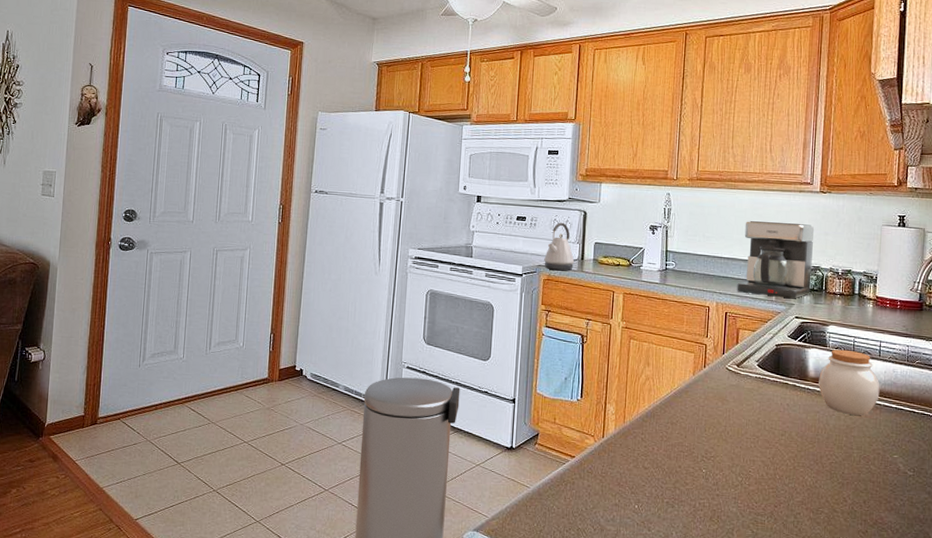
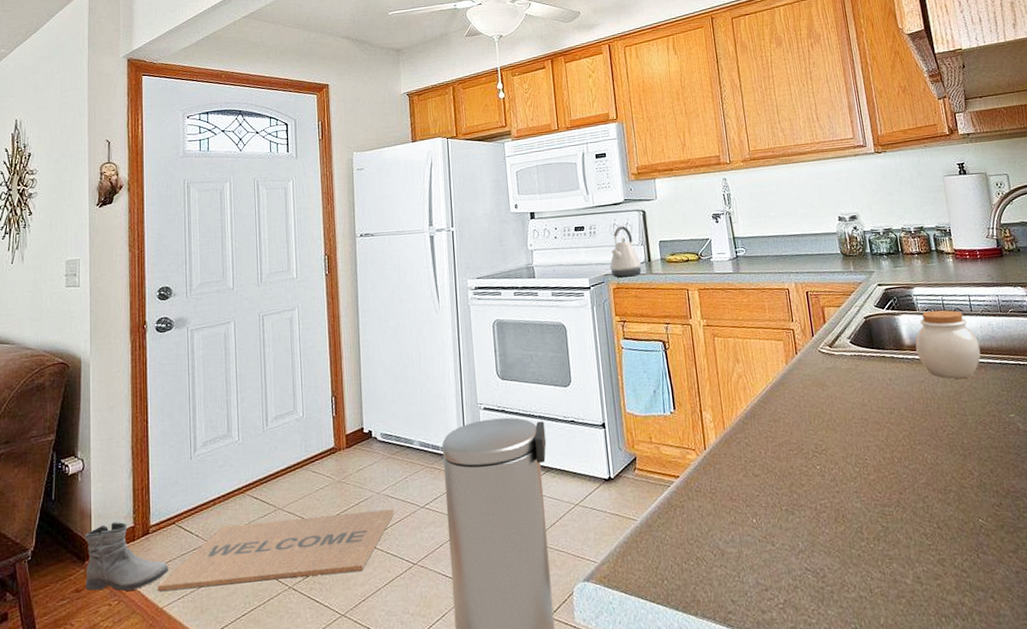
boot: none [38,409,111,469] -> present [85,521,169,591]
doormat: none [100,429,314,487] -> present [158,509,394,591]
coffee maker: present [737,221,814,299] -> none [807,187,888,268]

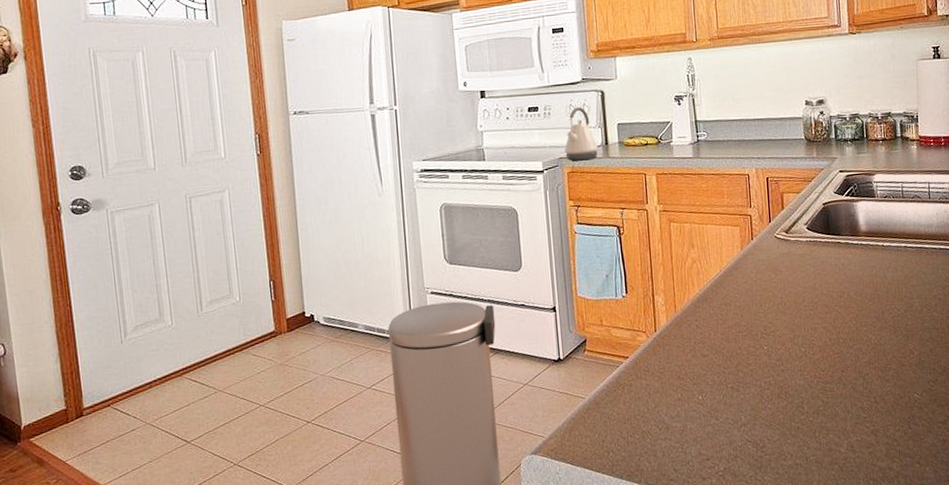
boot: present [85,521,169,591] -> none [14,405,108,471]
doormat: present [158,509,394,591] -> none [97,390,340,470]
jar: present [915,310,981,379] -> none [871,197,934,264]

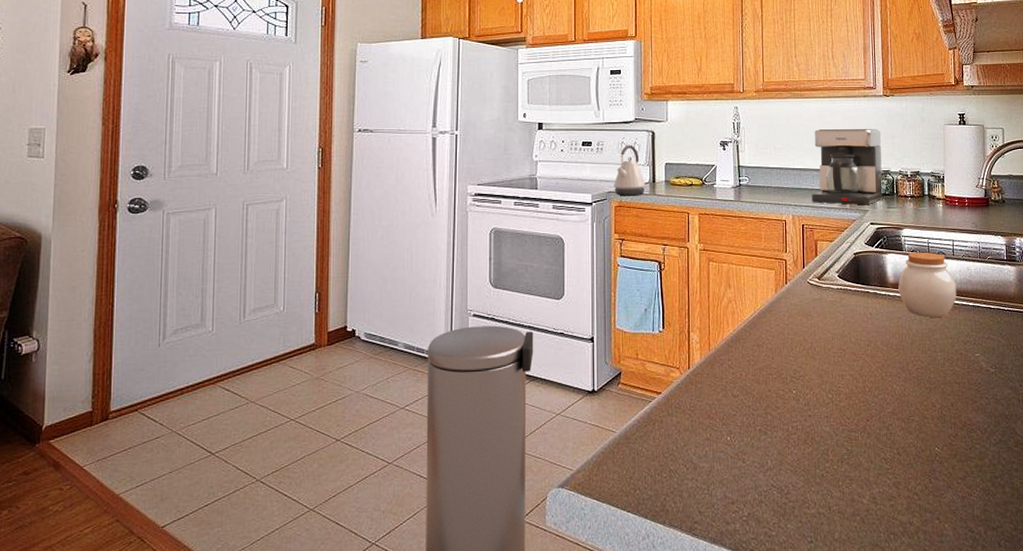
coffee maker: none [775,70,852,154] -> present [811,129,883,206]
jar: none [871,197,934,264] -> present [898,252,957,317]

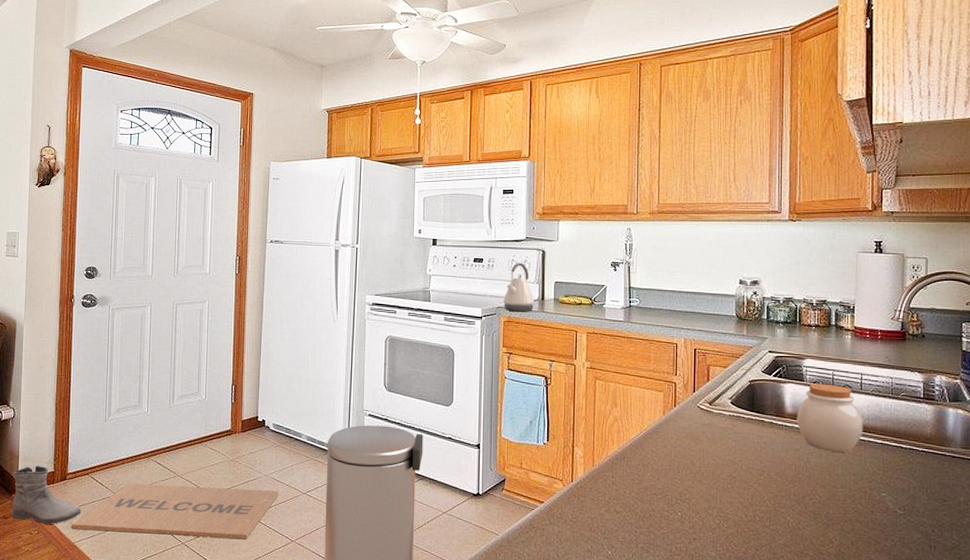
boot: none [35,405,129,476] -> present [11,465,82,524]
doormat: none [115,408,372,478] -> present [71,483,279,539]
coffee maker: present [811,129,883,206] -> none [705,253,784,333]

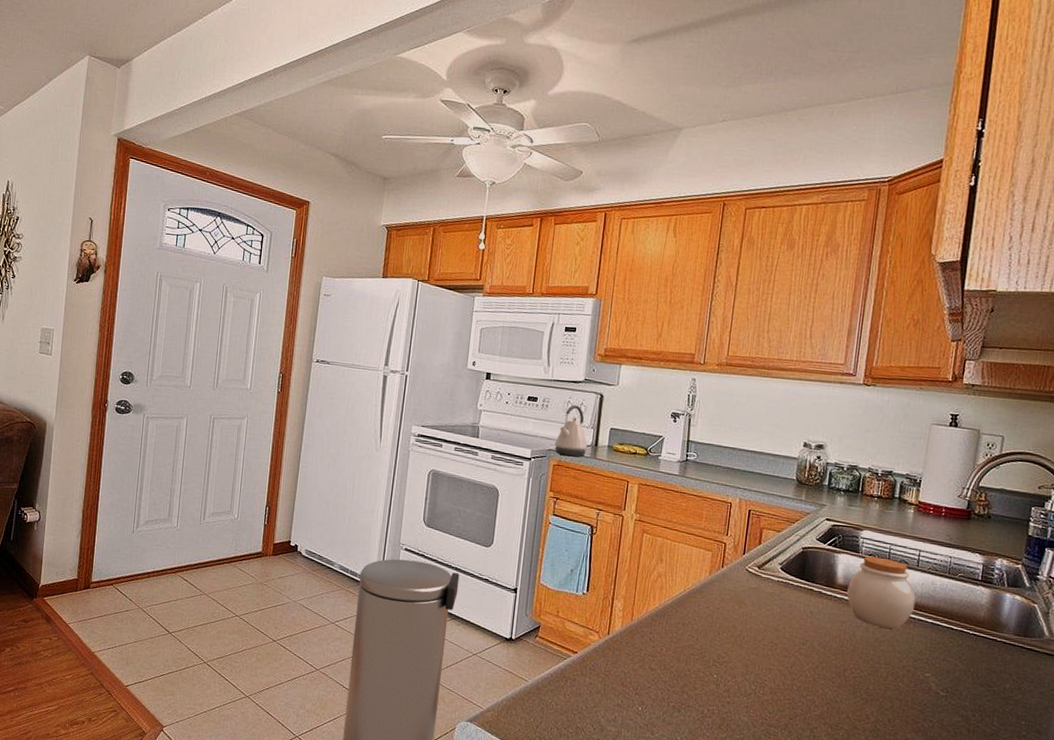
boot: present [11,465,82,524] -> none [32,571,104,632]
doormat: present [71,483,279,539] -> none [92,597,306,664]

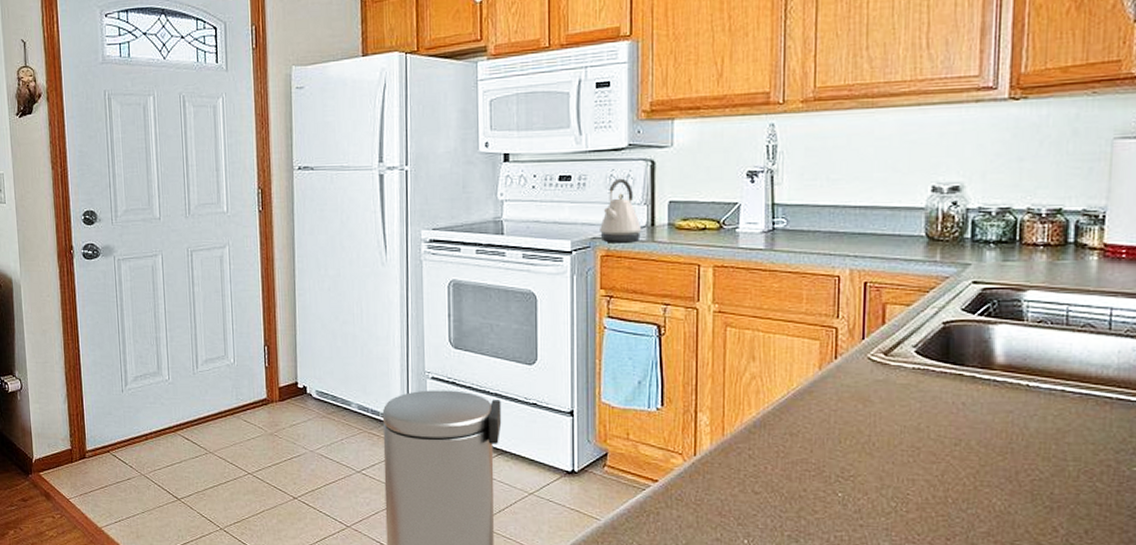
jar: present [847,556,916,629] -> none [1011,323,1111,414]

